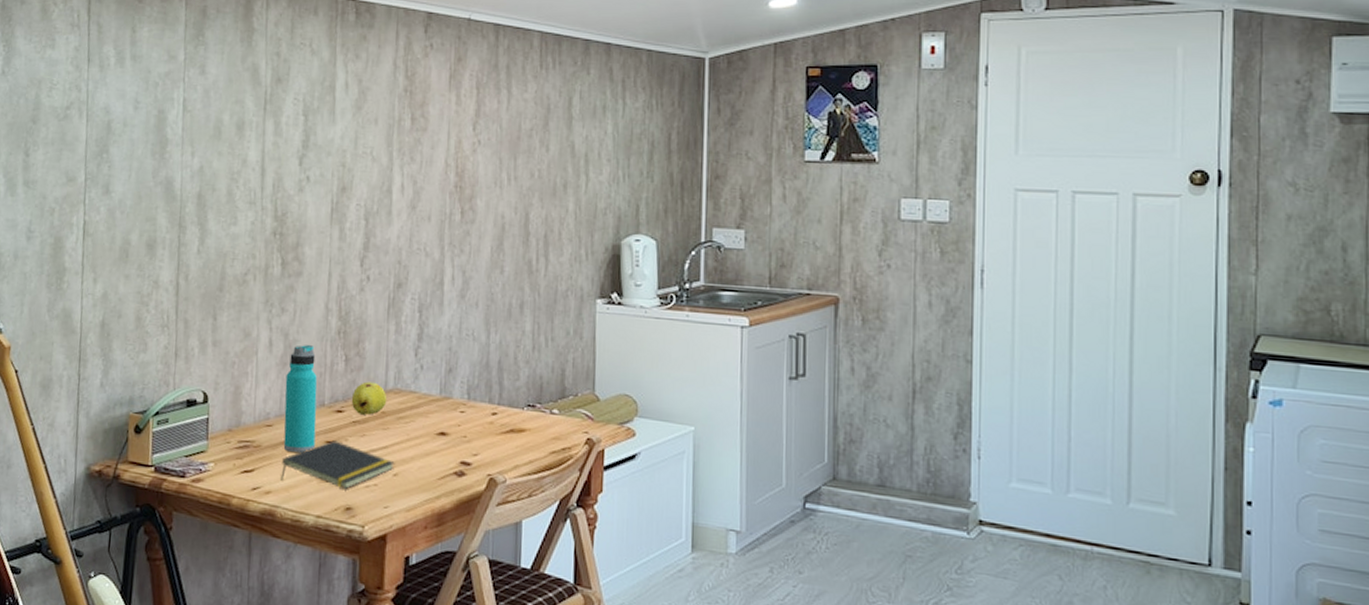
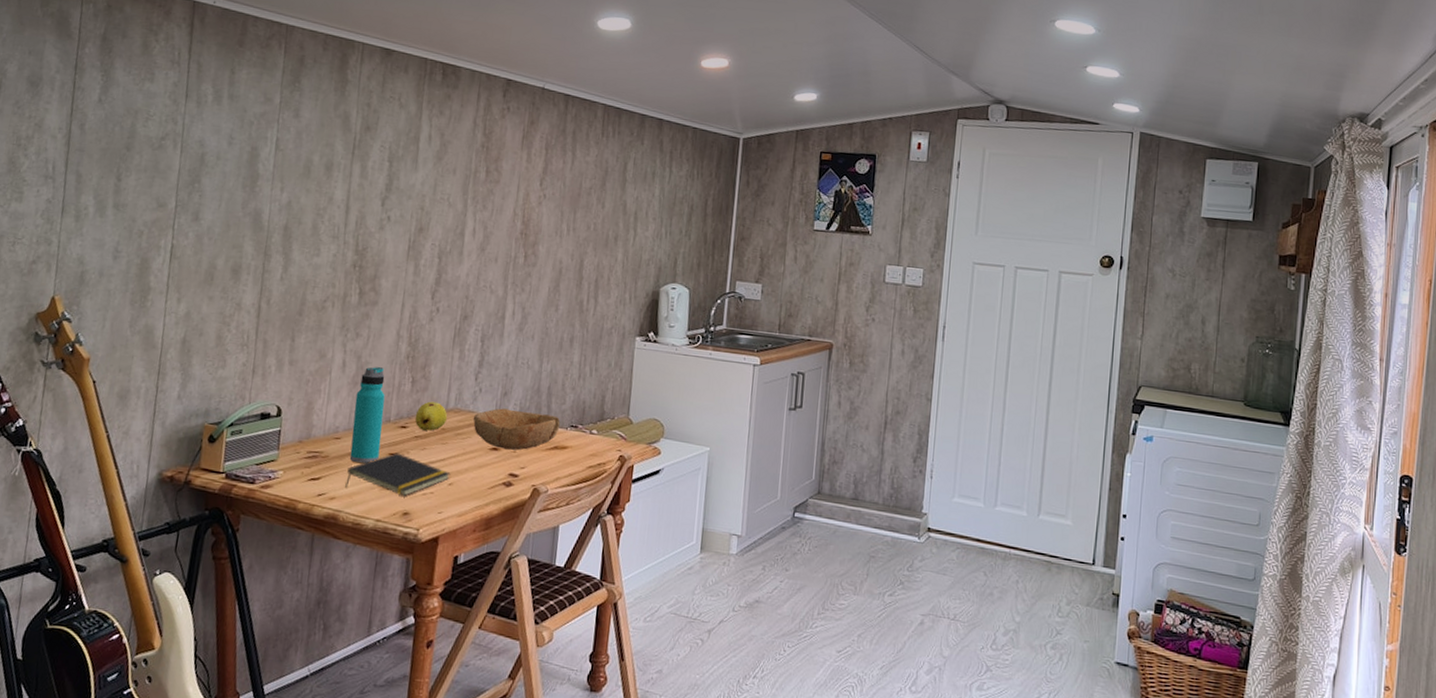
bowl: none [415,387,515,435] -> present [473,408,561,451]

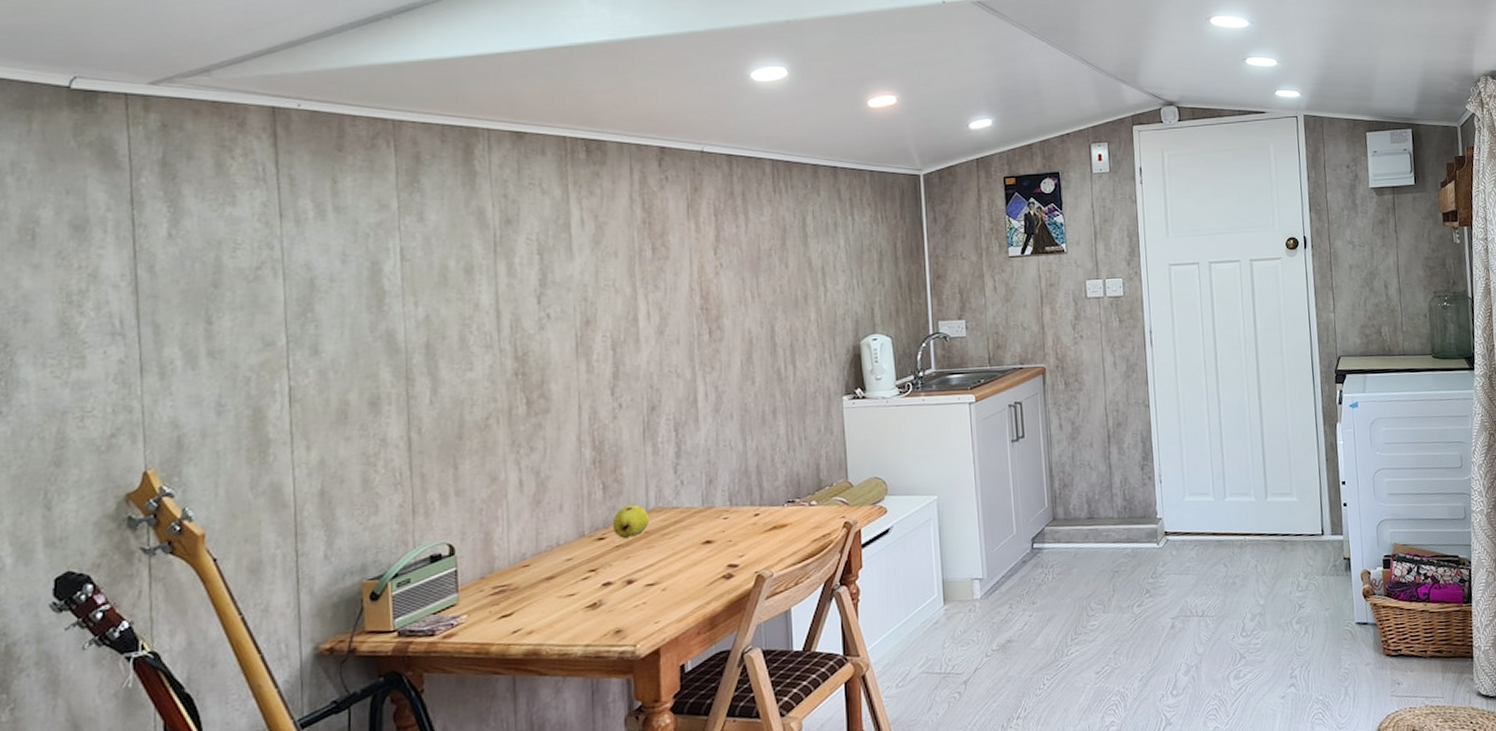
notepad: present [345,453,451,496] -> none [543,568,663,618]
water bottle: present [349,367,385,463] -> none [540,479,577,588]
bowl: present [473,408,561,451] -> none [678,494,776,541]

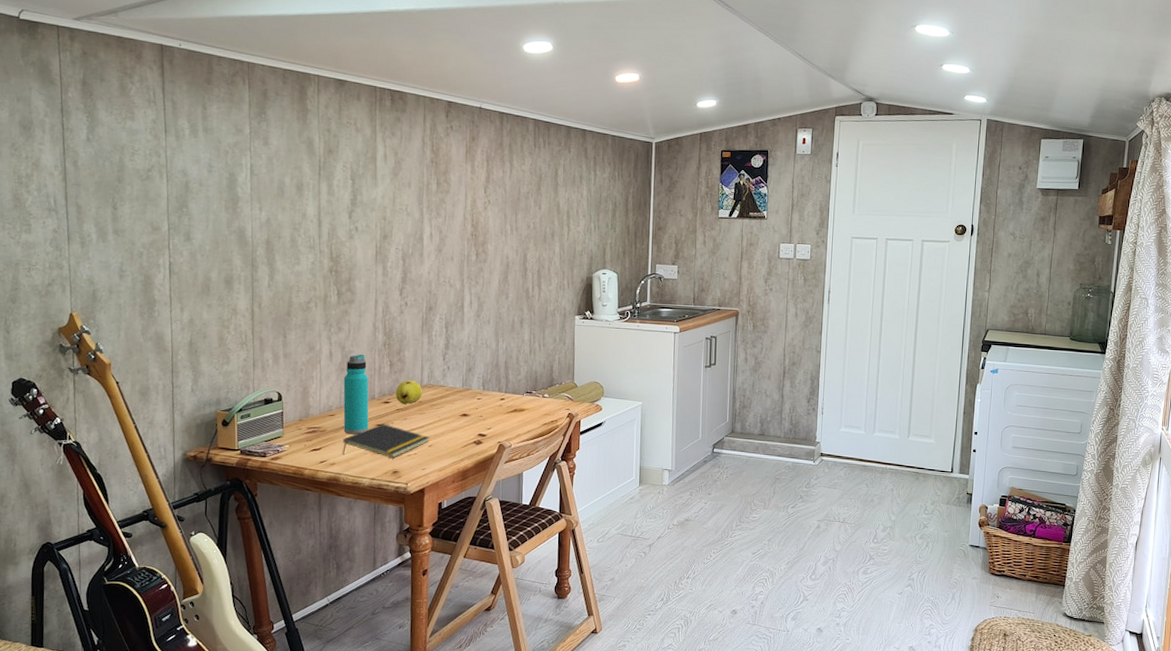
water bottle: none [540,479,577,588] -> present [343,355,369,434]
notepad: none [543,568,663,618] -> present [342,424,430,458]

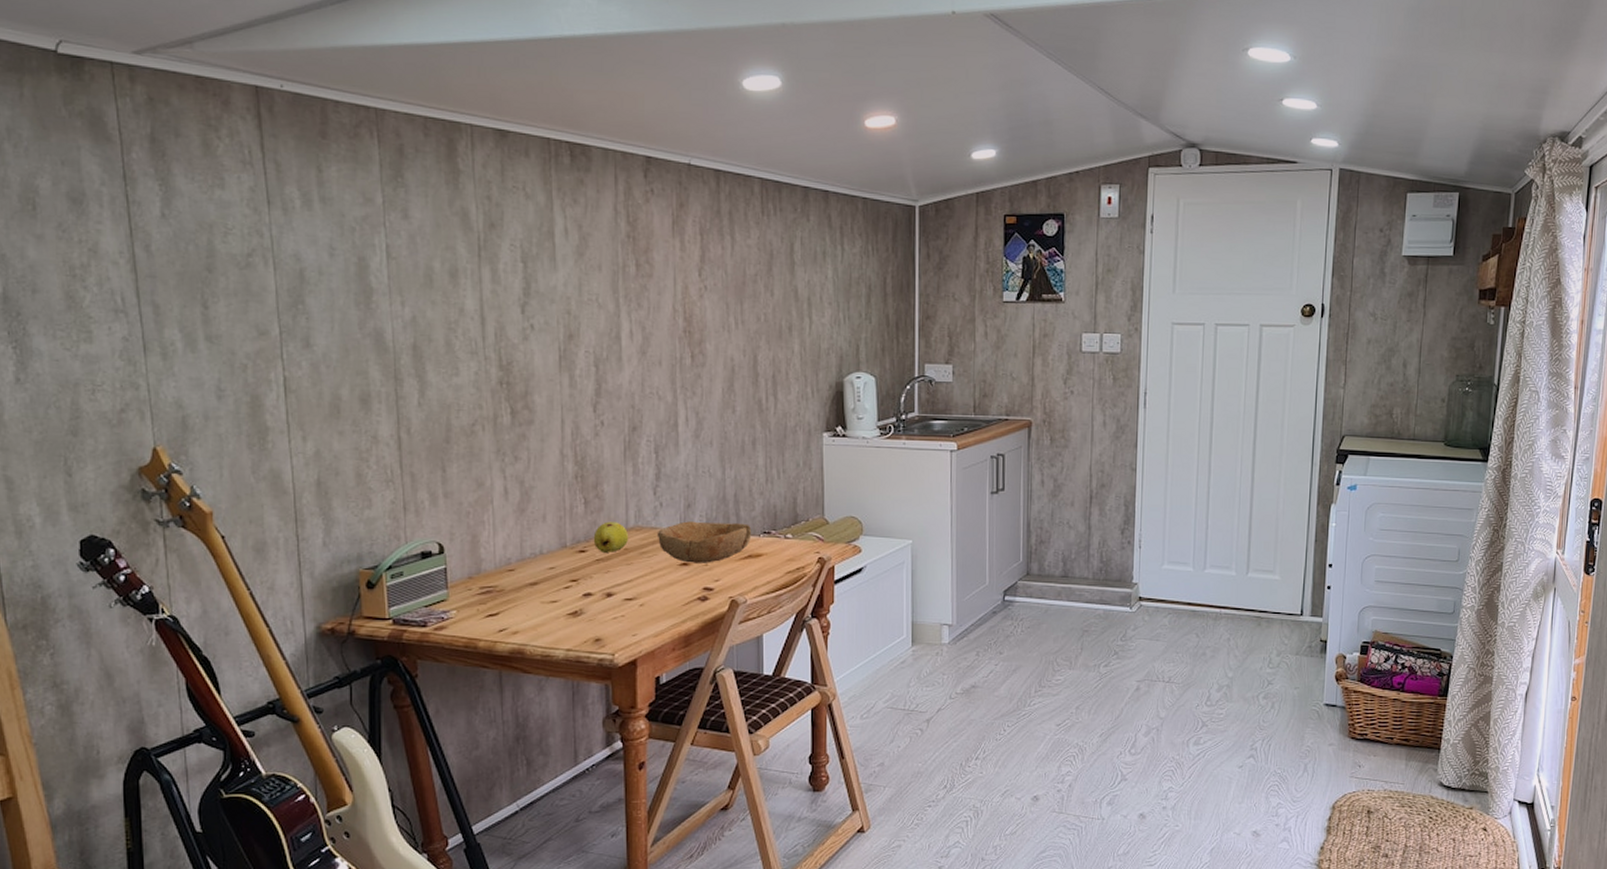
notepad: present [342,424,430,458] -> none [527,579,640,622]
water bottle: present [343,355,369,434] -> none [524,491,560,593]
bowl: none [444,381,518,415] -> present [657,521,752,563]

